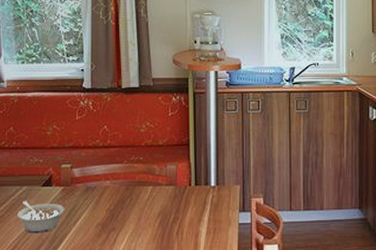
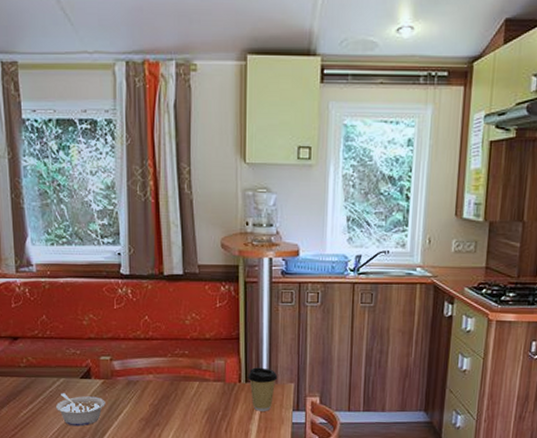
coffee cup: none [197,171,225,213] -> present [248,367,278,411]

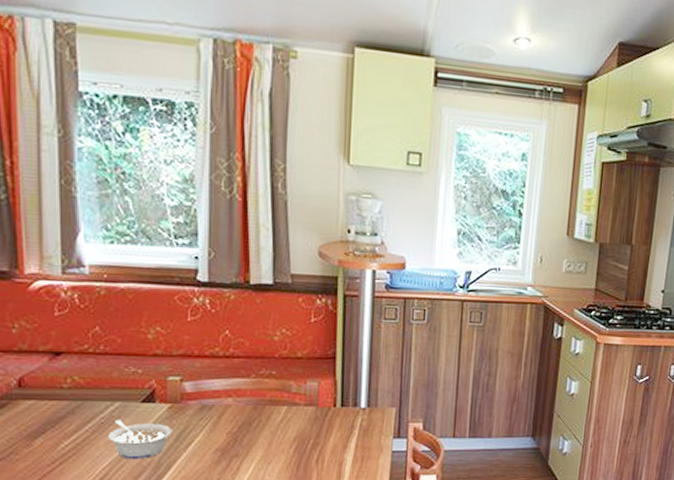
coffee cup: present [248,367,278,411] -> none [344,390,378,439]

